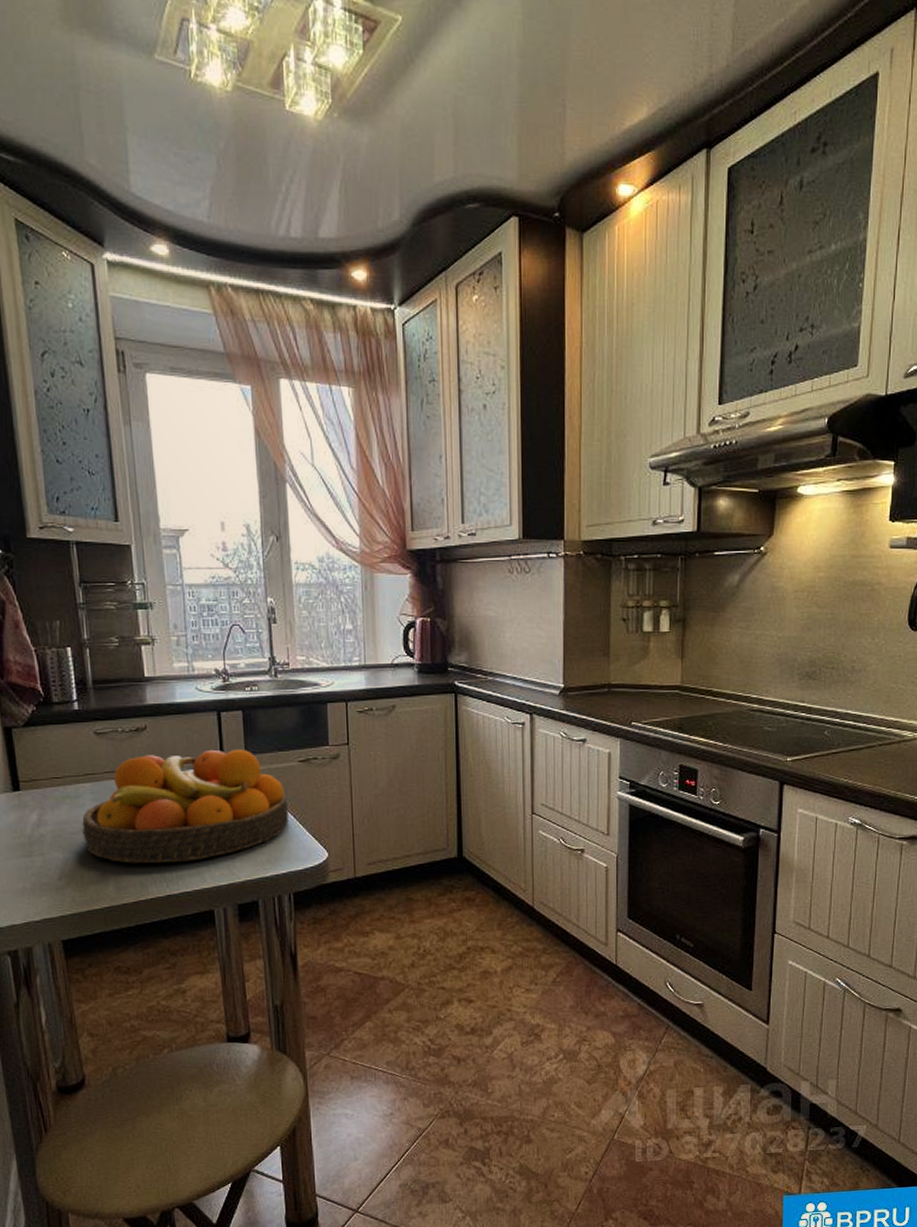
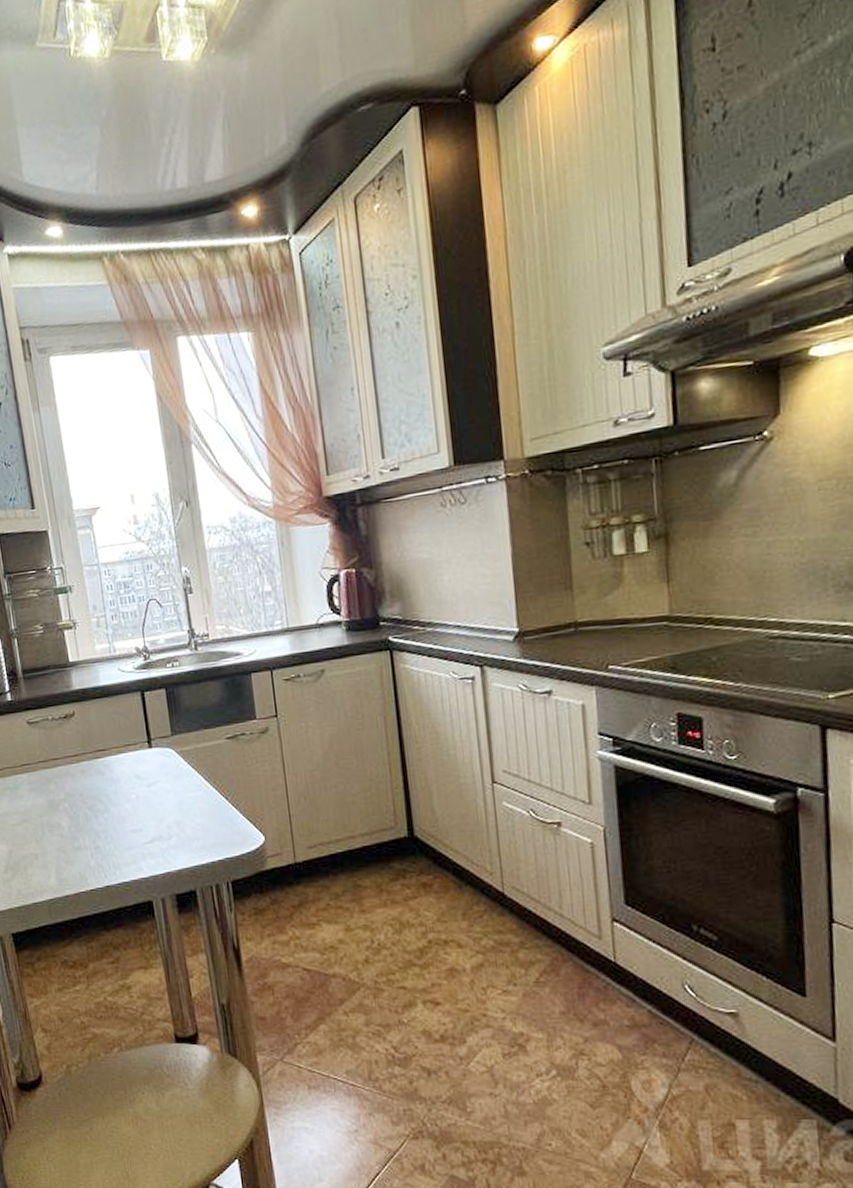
fruit bowl: present [82,749,289,864] -> none [22,729,221,854]

